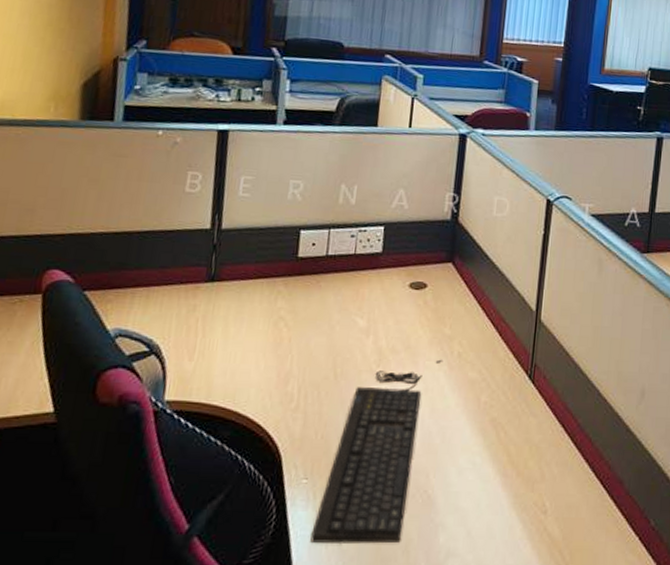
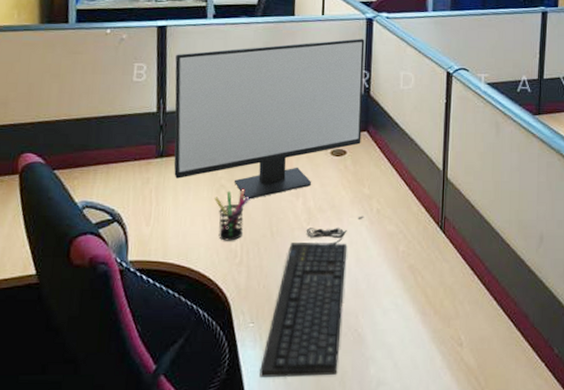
computer monitor: none [225,156,456,335] -> present [174,39,365,200]
pen holder: none [271,322,312,383] -> present [215,188,250,241]

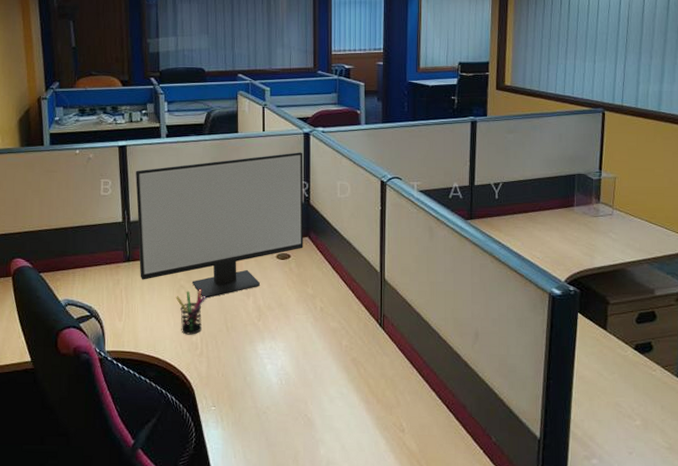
keyboard: present [260,216,365,377] -> none [223,313,310,455]

